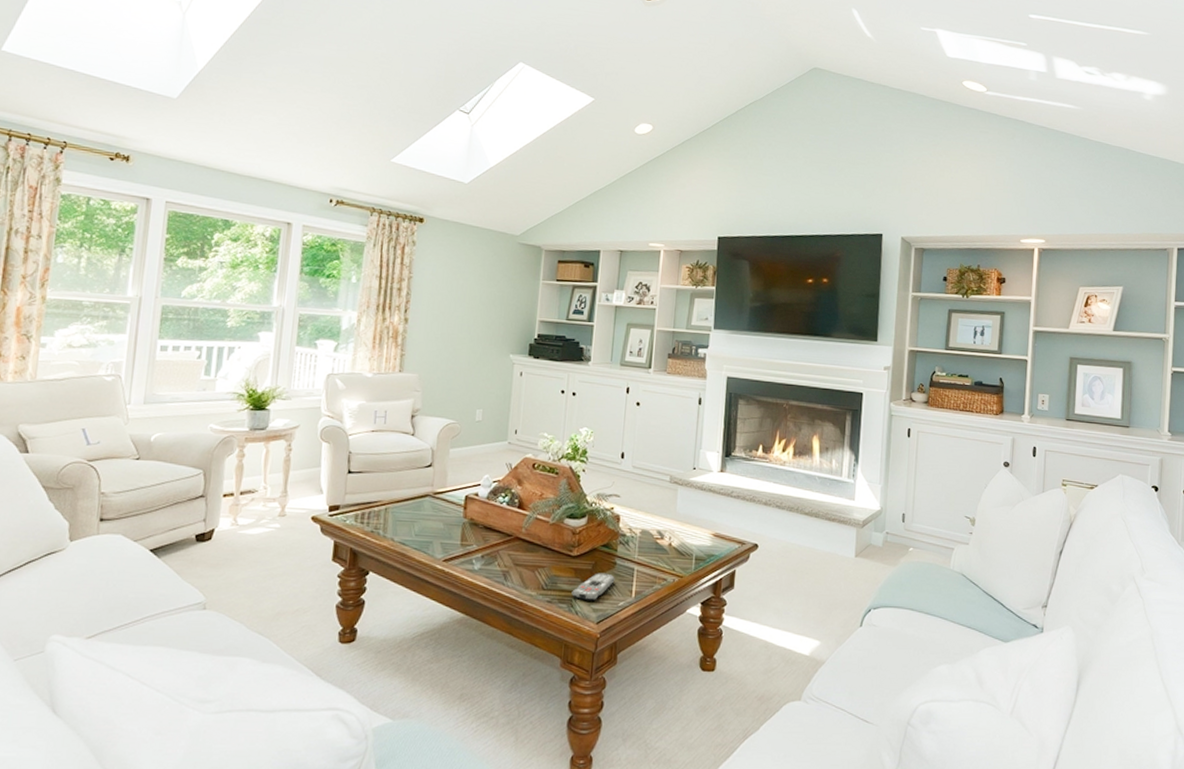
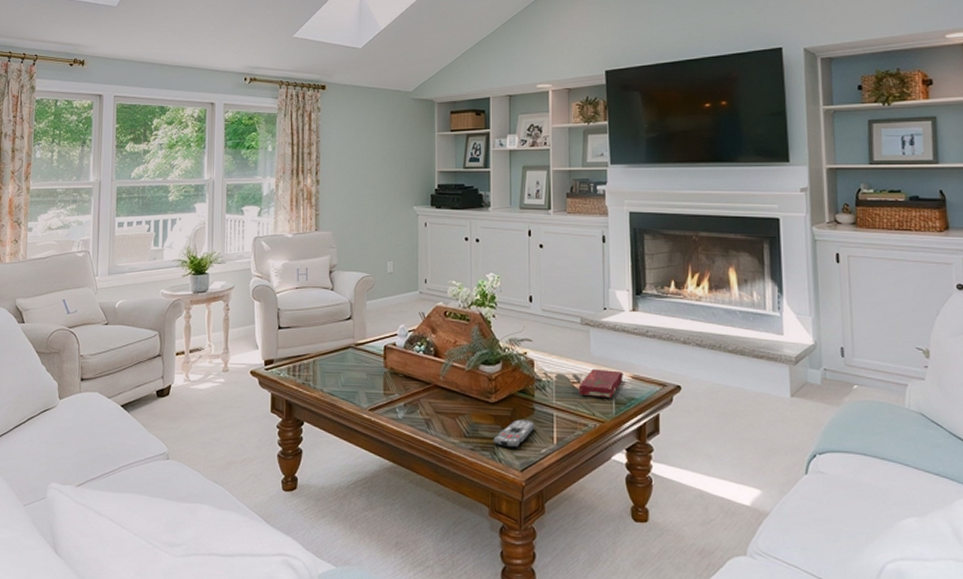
book: none [661,525,706,555] -> present [578,368,623,399]

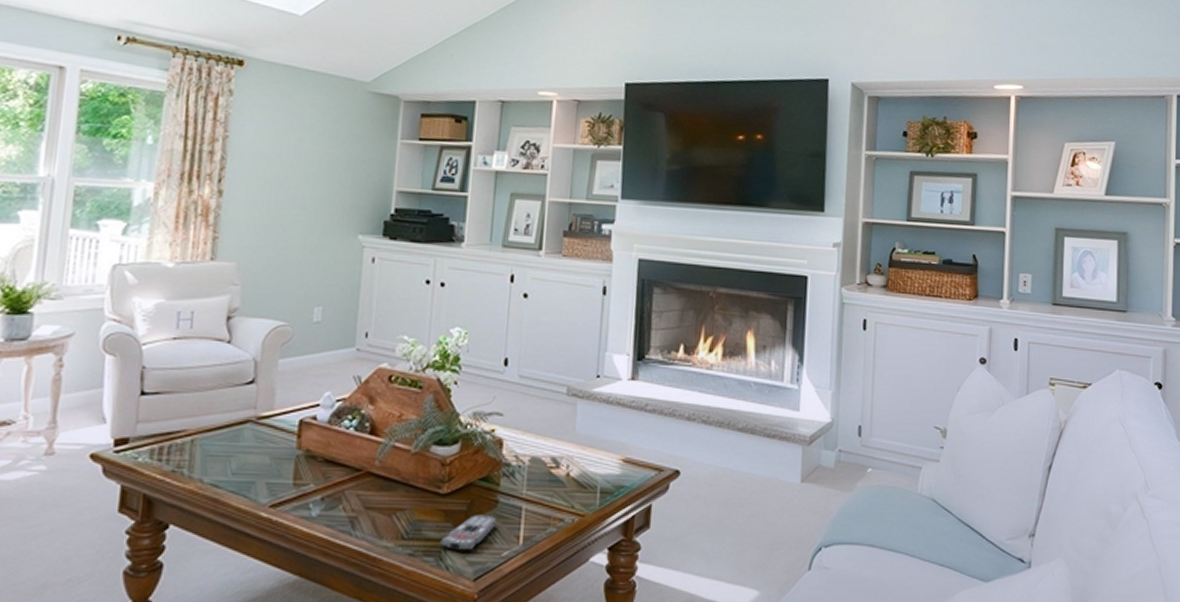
book: present [578,368,623,399] -> none [556,450,613,487]

